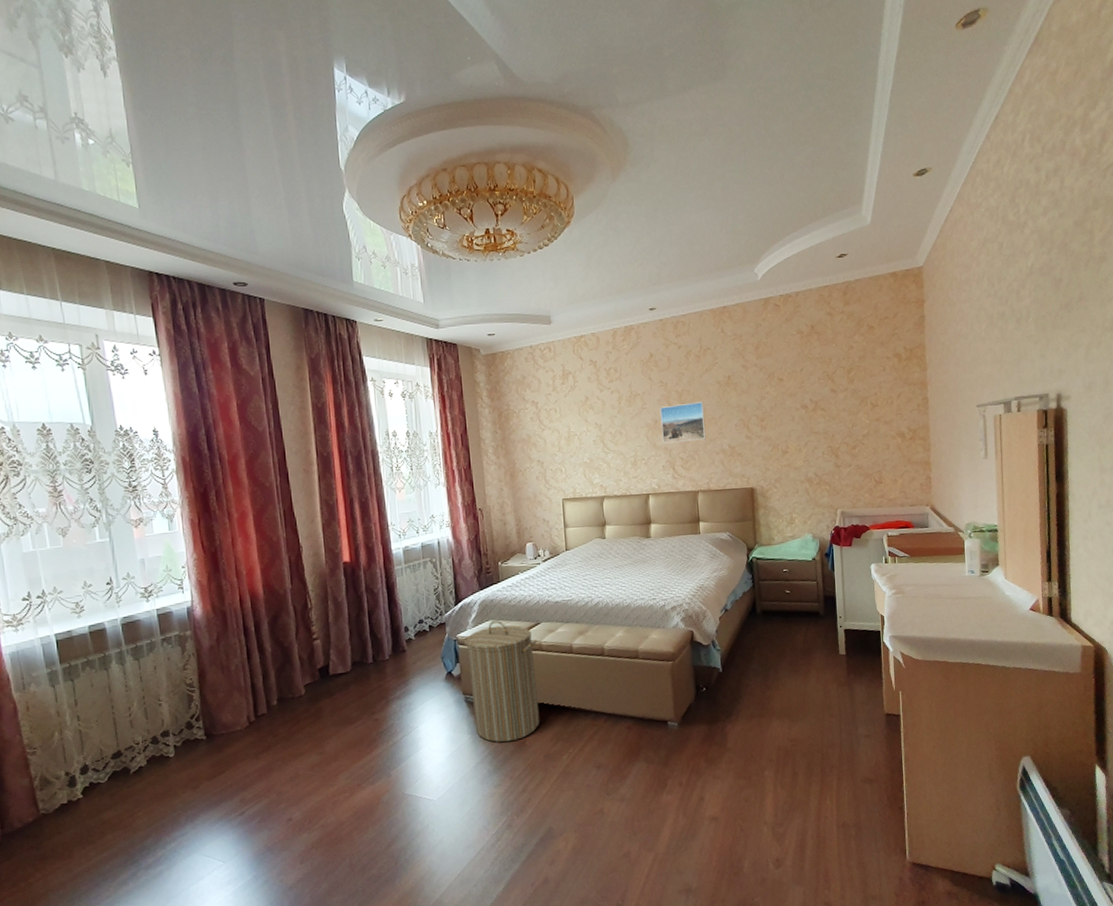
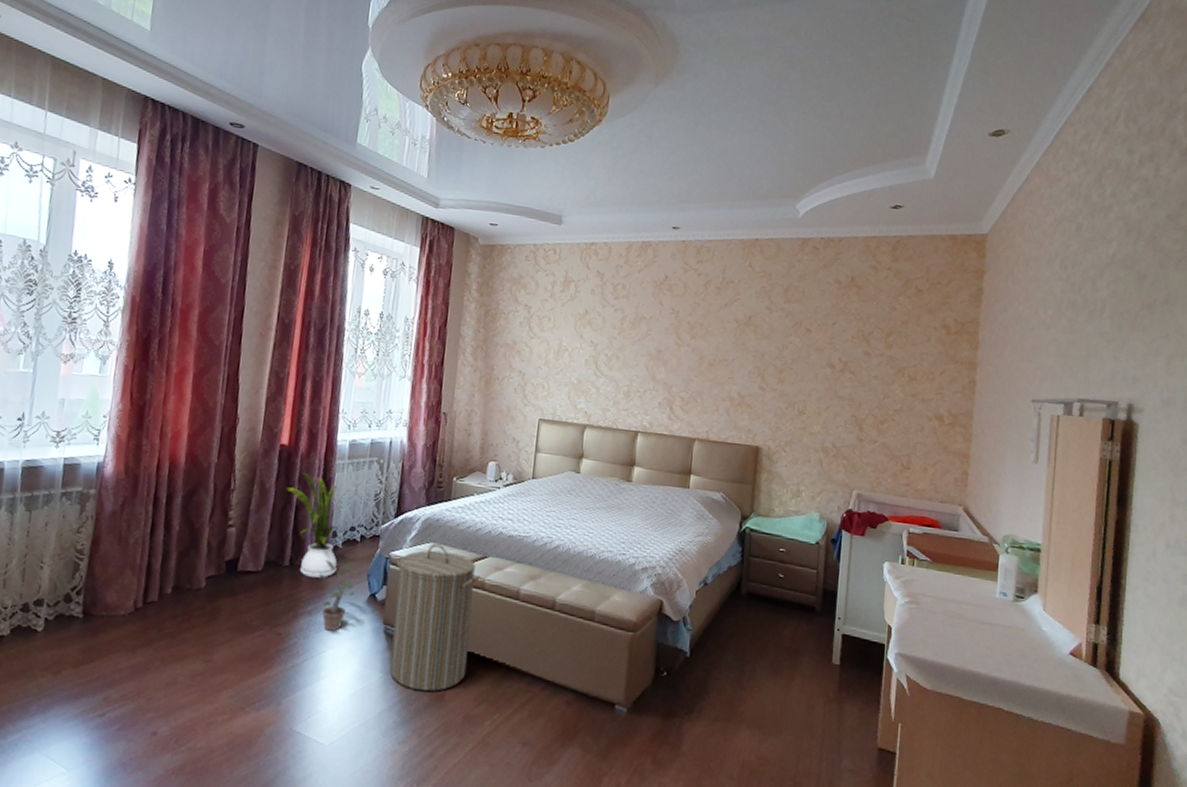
house plant: none [356,582,415,669] -> present [286,472,350,578]
potted plant: none [401,652,434,709] -> present [319,560,360,631]
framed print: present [659,402,706,444] -> none [663,336,717,382]

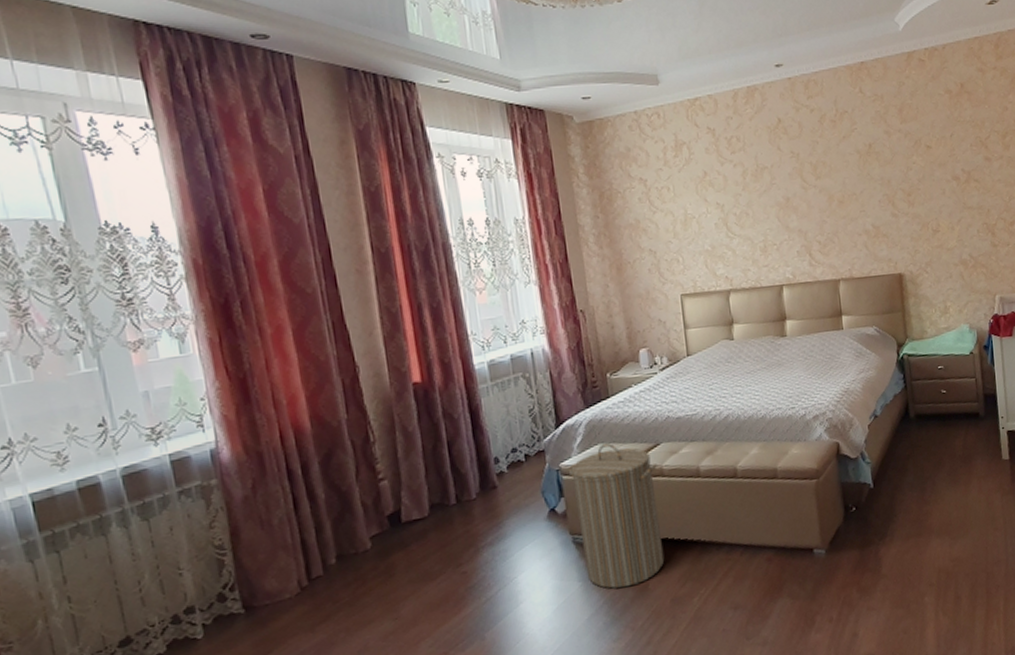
house plant: present [286,472,350,578] -> none [431,405,508,510]
potted plant: present [319,560,360,631] -> none [491,487,533,556]

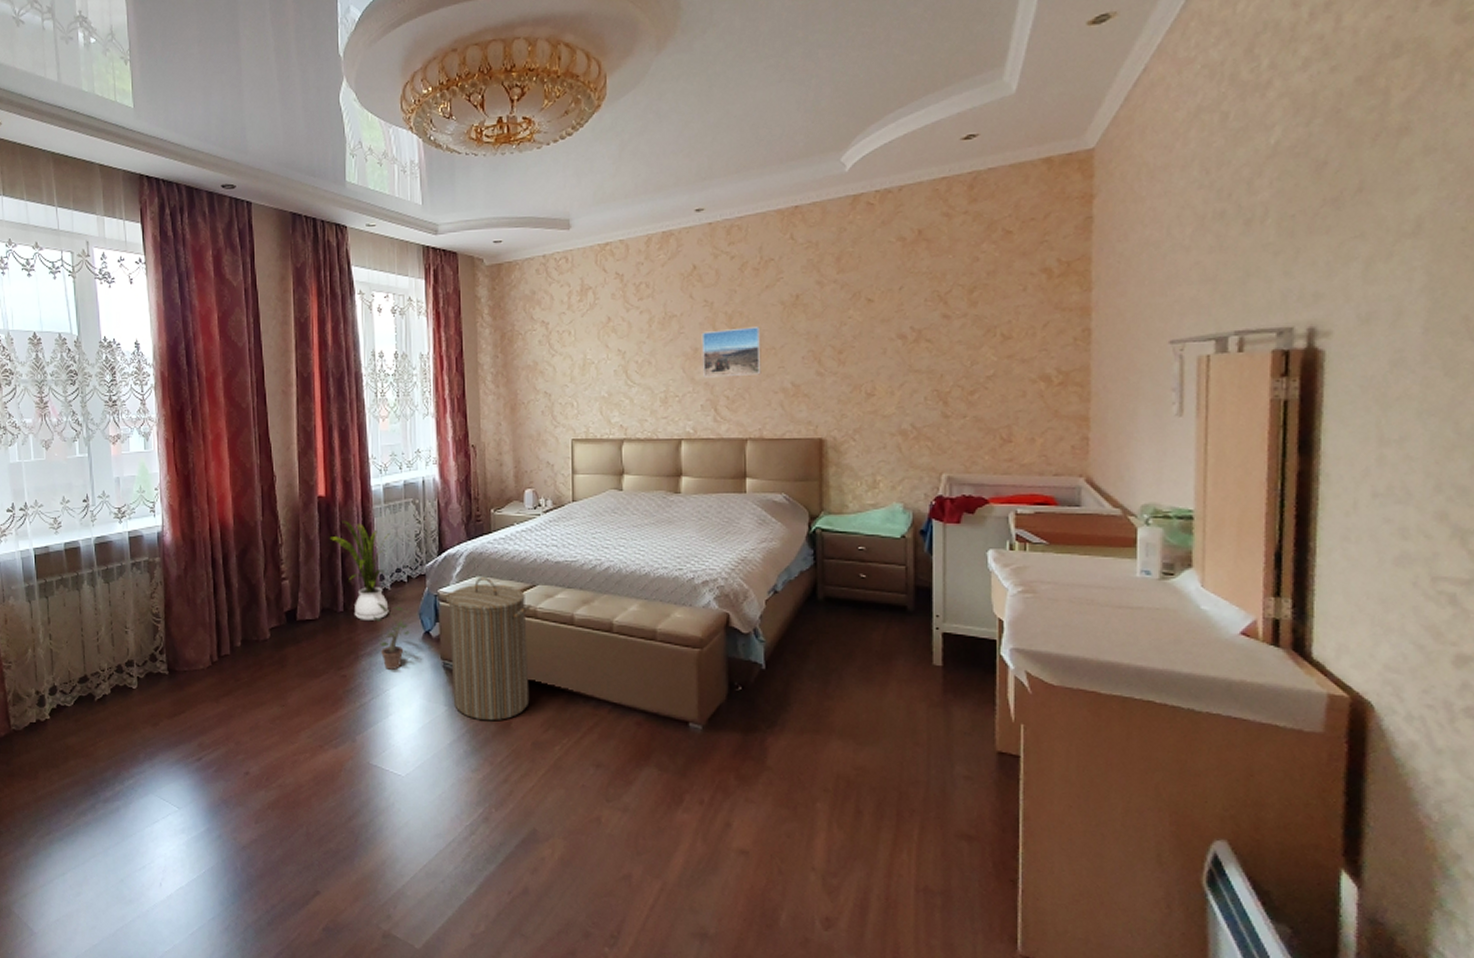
house plant: none [431,405,508,510] -> present [329,521,390,620]
potted plant: none [491,487,533,556] -> present [373,603,411,670]
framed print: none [791,175,846,226] -> present [701,327,761,378]

